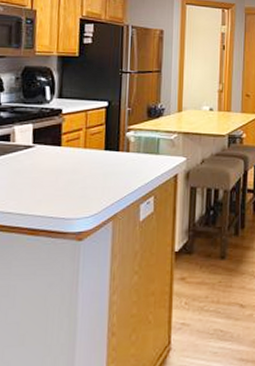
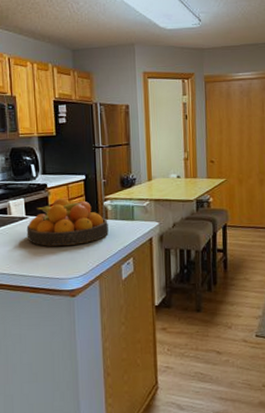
fruit bowl: none [31,126,129,181] -> present [26,198,109,247]

